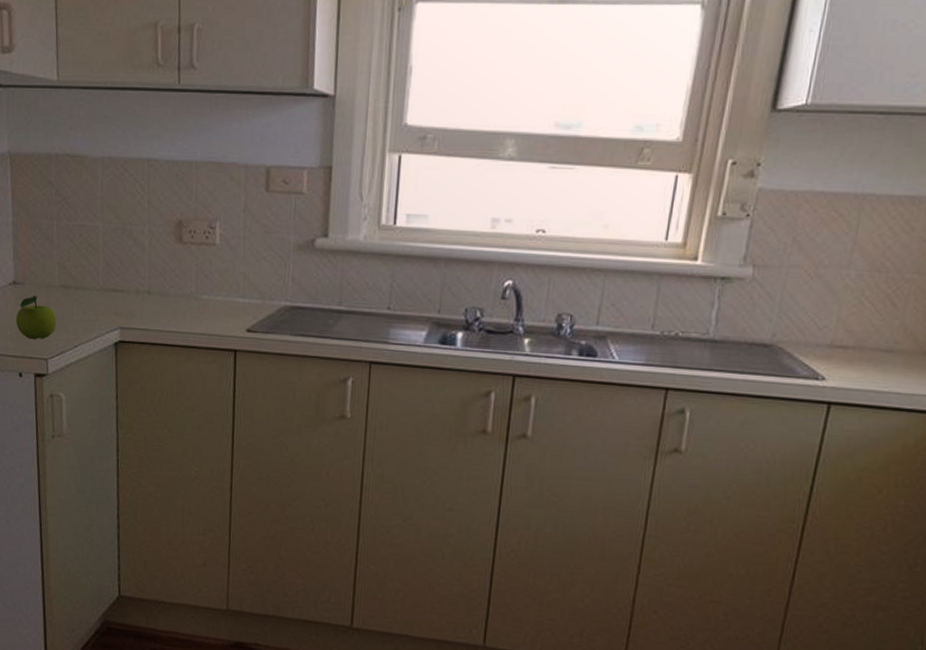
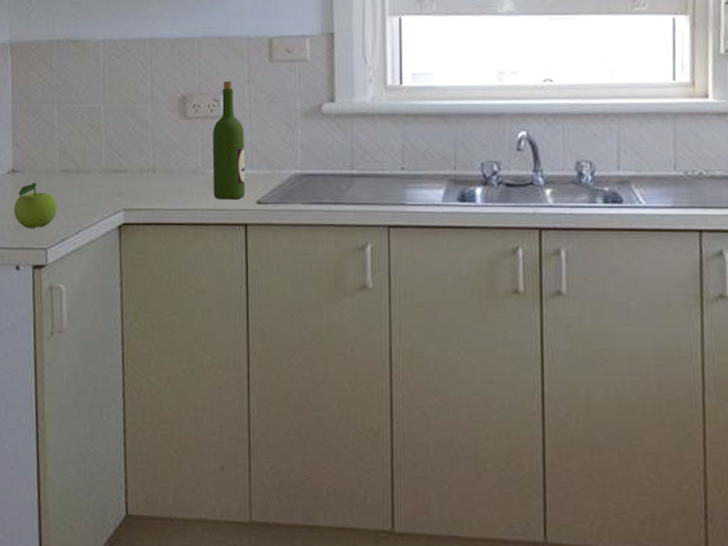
wine bottle: none [205,209,239,326] -> present [212,81,246,200]

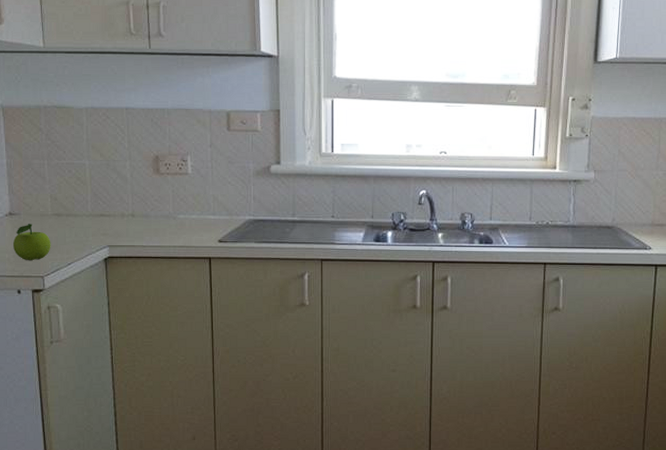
wine bottle: present [212,81,246,200] -> none [182,145,209,239]

